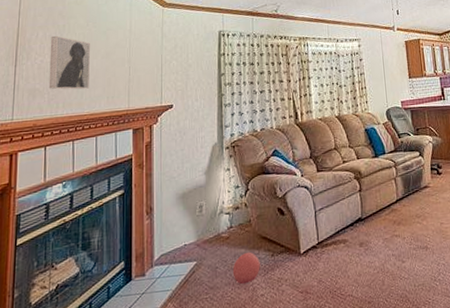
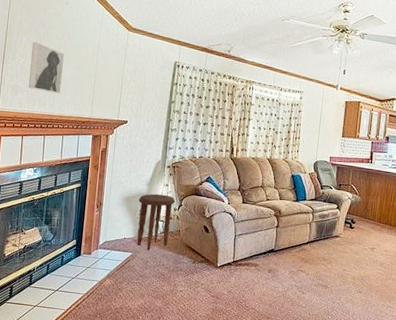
side table: none [196,181,241,254] -> present [137,193,176,251]
ball: present [232,251,260,285] -> none [159,255,183,280]

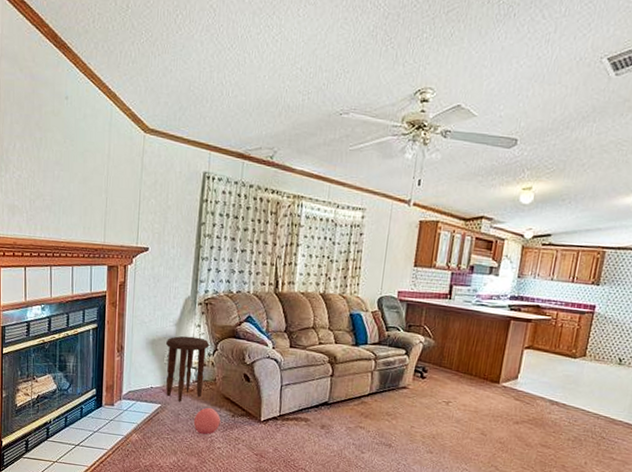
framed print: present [28,41,64,94] -> none [27,149,67,214]
ball: none [159,255,183,280] -> present [193,407,221,435]

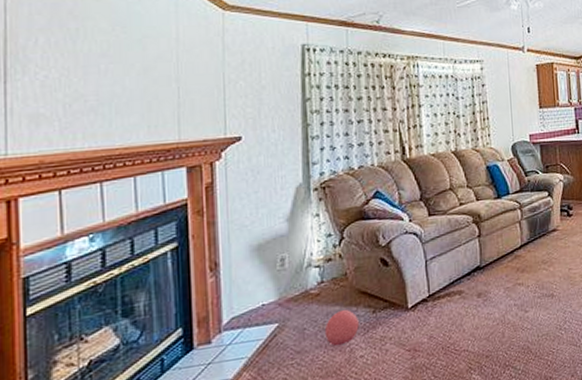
side table: present [165,335,210,402] -> none [276,228,334,314]

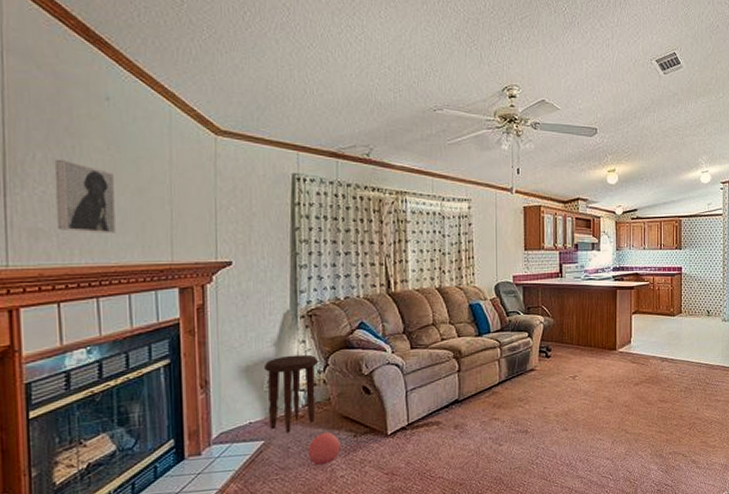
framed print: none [57,42,120,116] -> present [54,159,116,233]
side table: none [276,228,334,314] -> present [263,354,319,433]

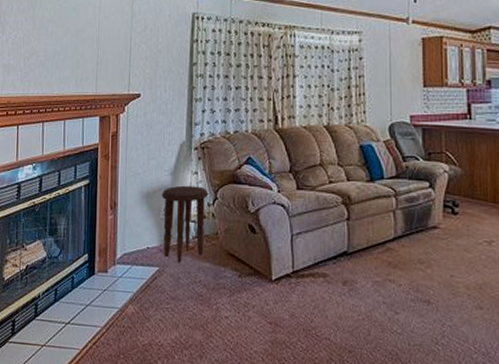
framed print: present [54,159,116,233] -> none [21,9,60,69]
ball: present [307,431,340,466] -> none [195,267,226,302]

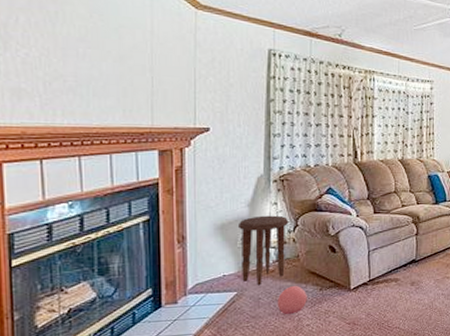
ball: none [195,267,226,302] -> present [277,285,307,315]

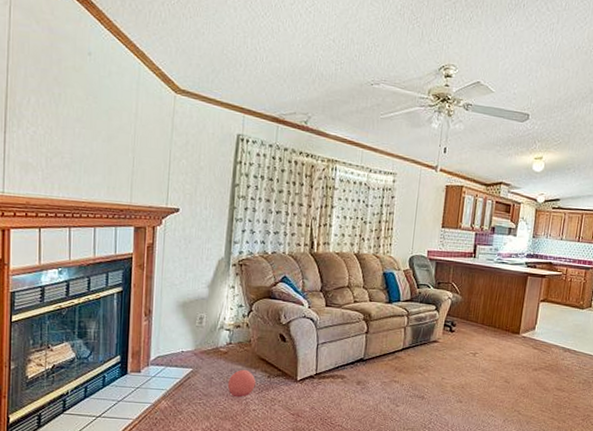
side table: present [237,215,289,286] -> none [197,297,244,366]

